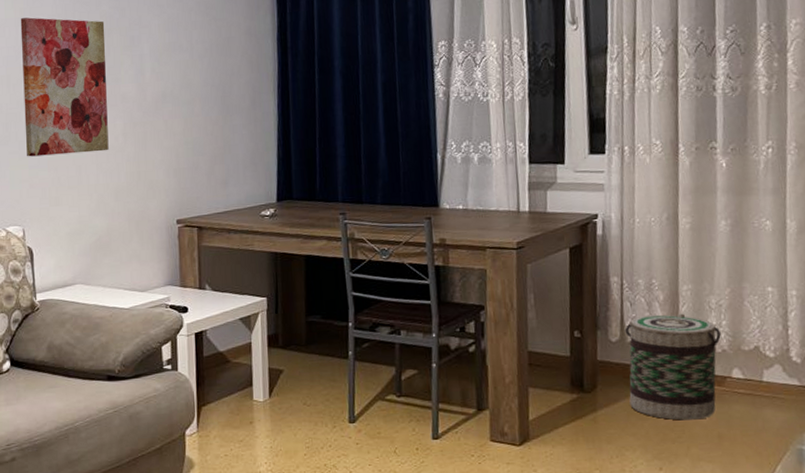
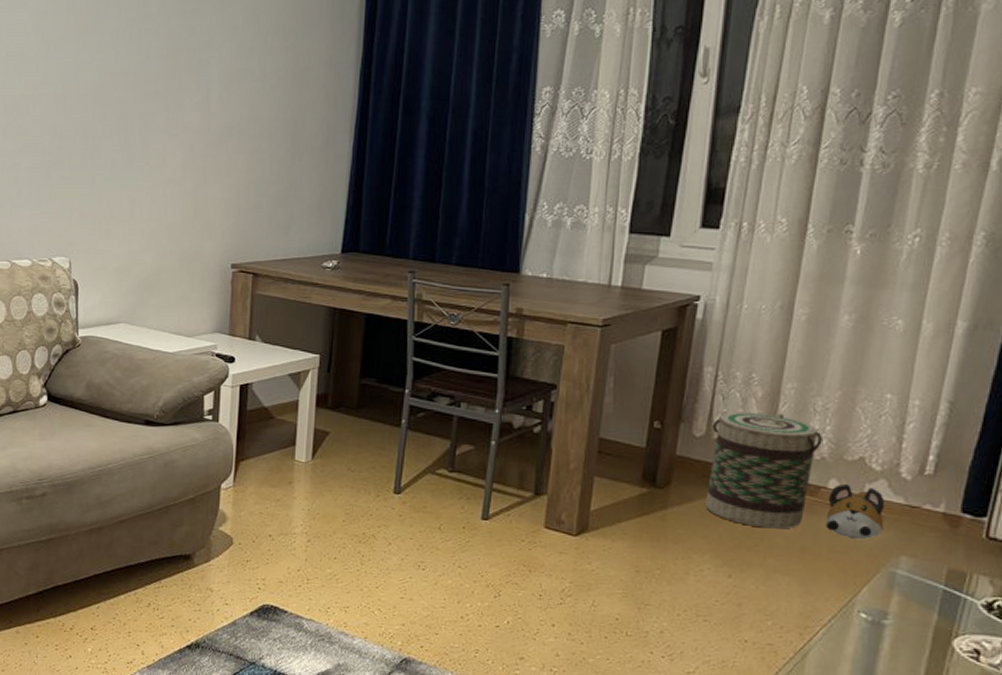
wall art: present [20,17,109,157] -> none [78,31,172,184]
plush toy: none [734,371,785,422] -> present [825,483,885,540]

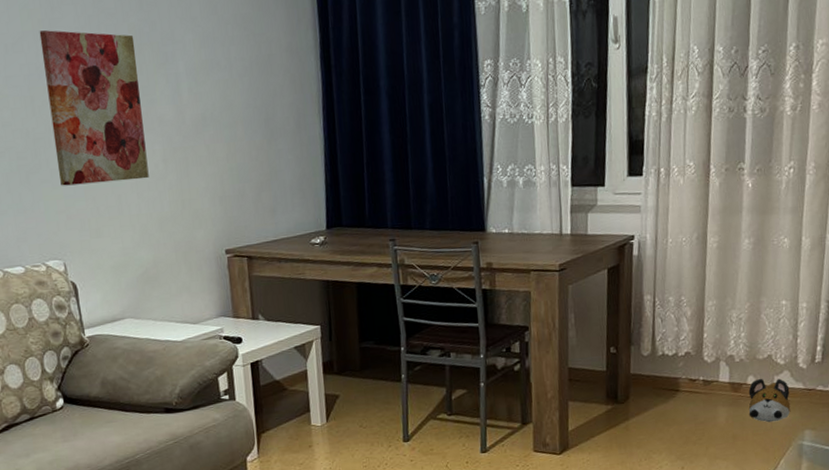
wall art: none [78,31,172,184] -> present [39,30,149,186]
basket: present [706,411,822,529] -> none [655,327,739,425]

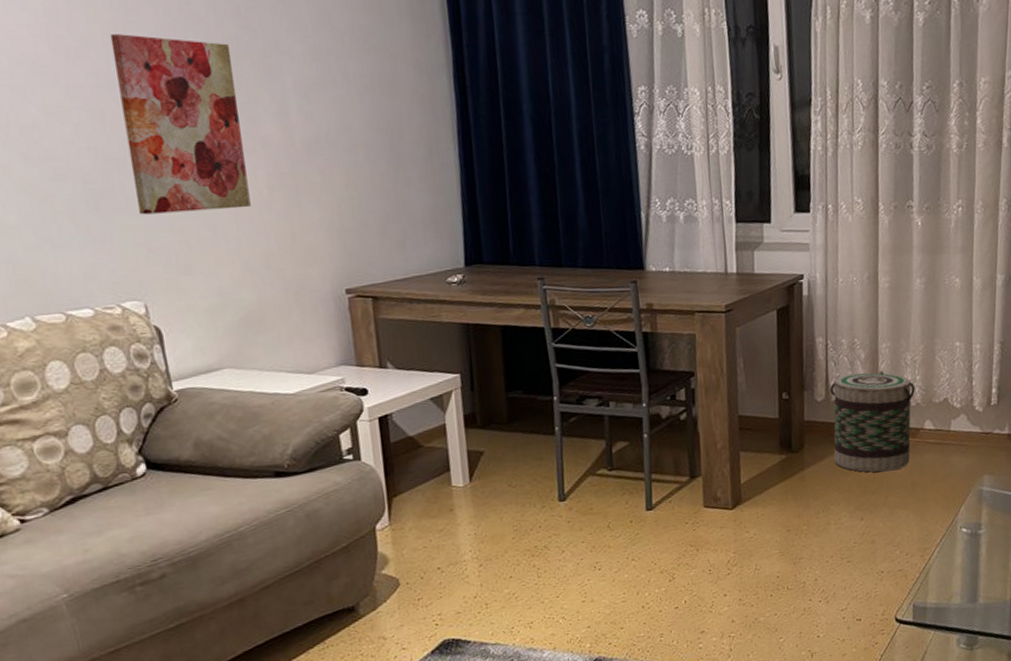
basket: none [655,327,739,425] -> present [829,370,915,473]
plush toy: present [748,378,791,423] -> none [926,422,969,469]

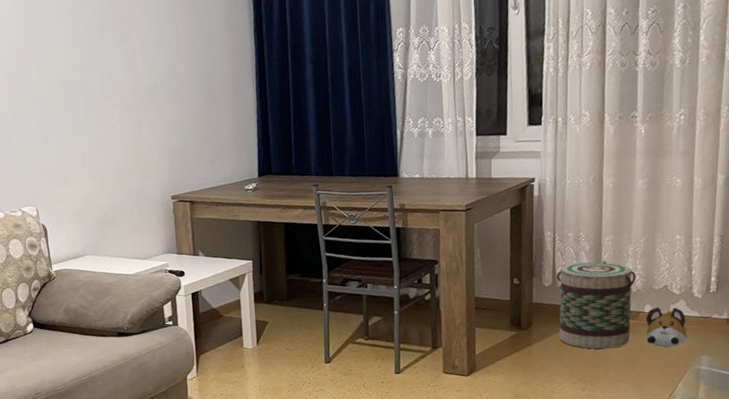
wall art: present [110,34,251,215] -> none [21,16,108,145]
plush toy: none [926,422,969,469] -> present [645,307,687,348]

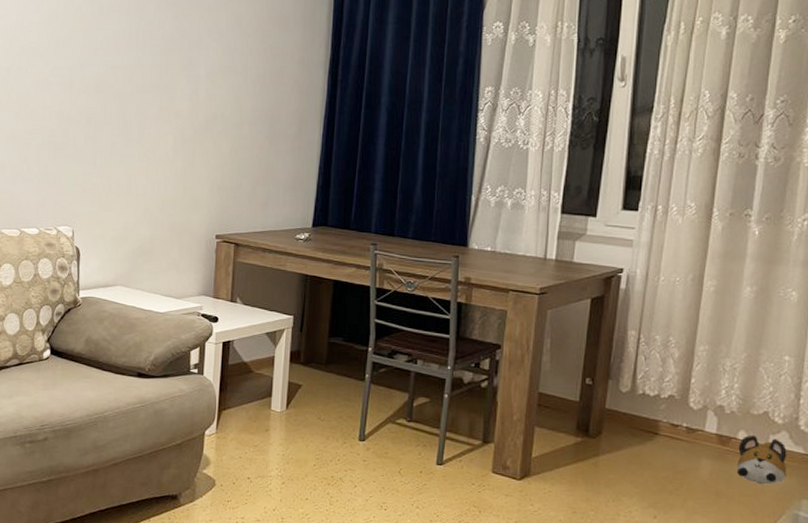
basket: present [556,260,636,350] -> none [632,370,731,475]

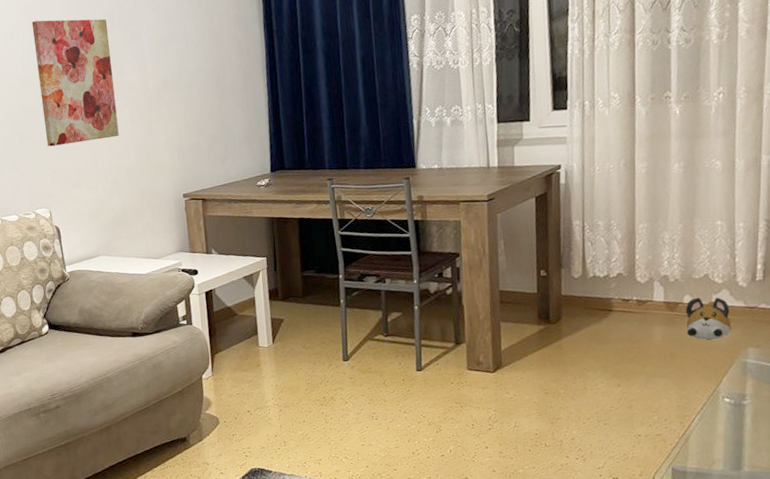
wall art: none [82,31,166,164] -> present [31,18,119,147]

